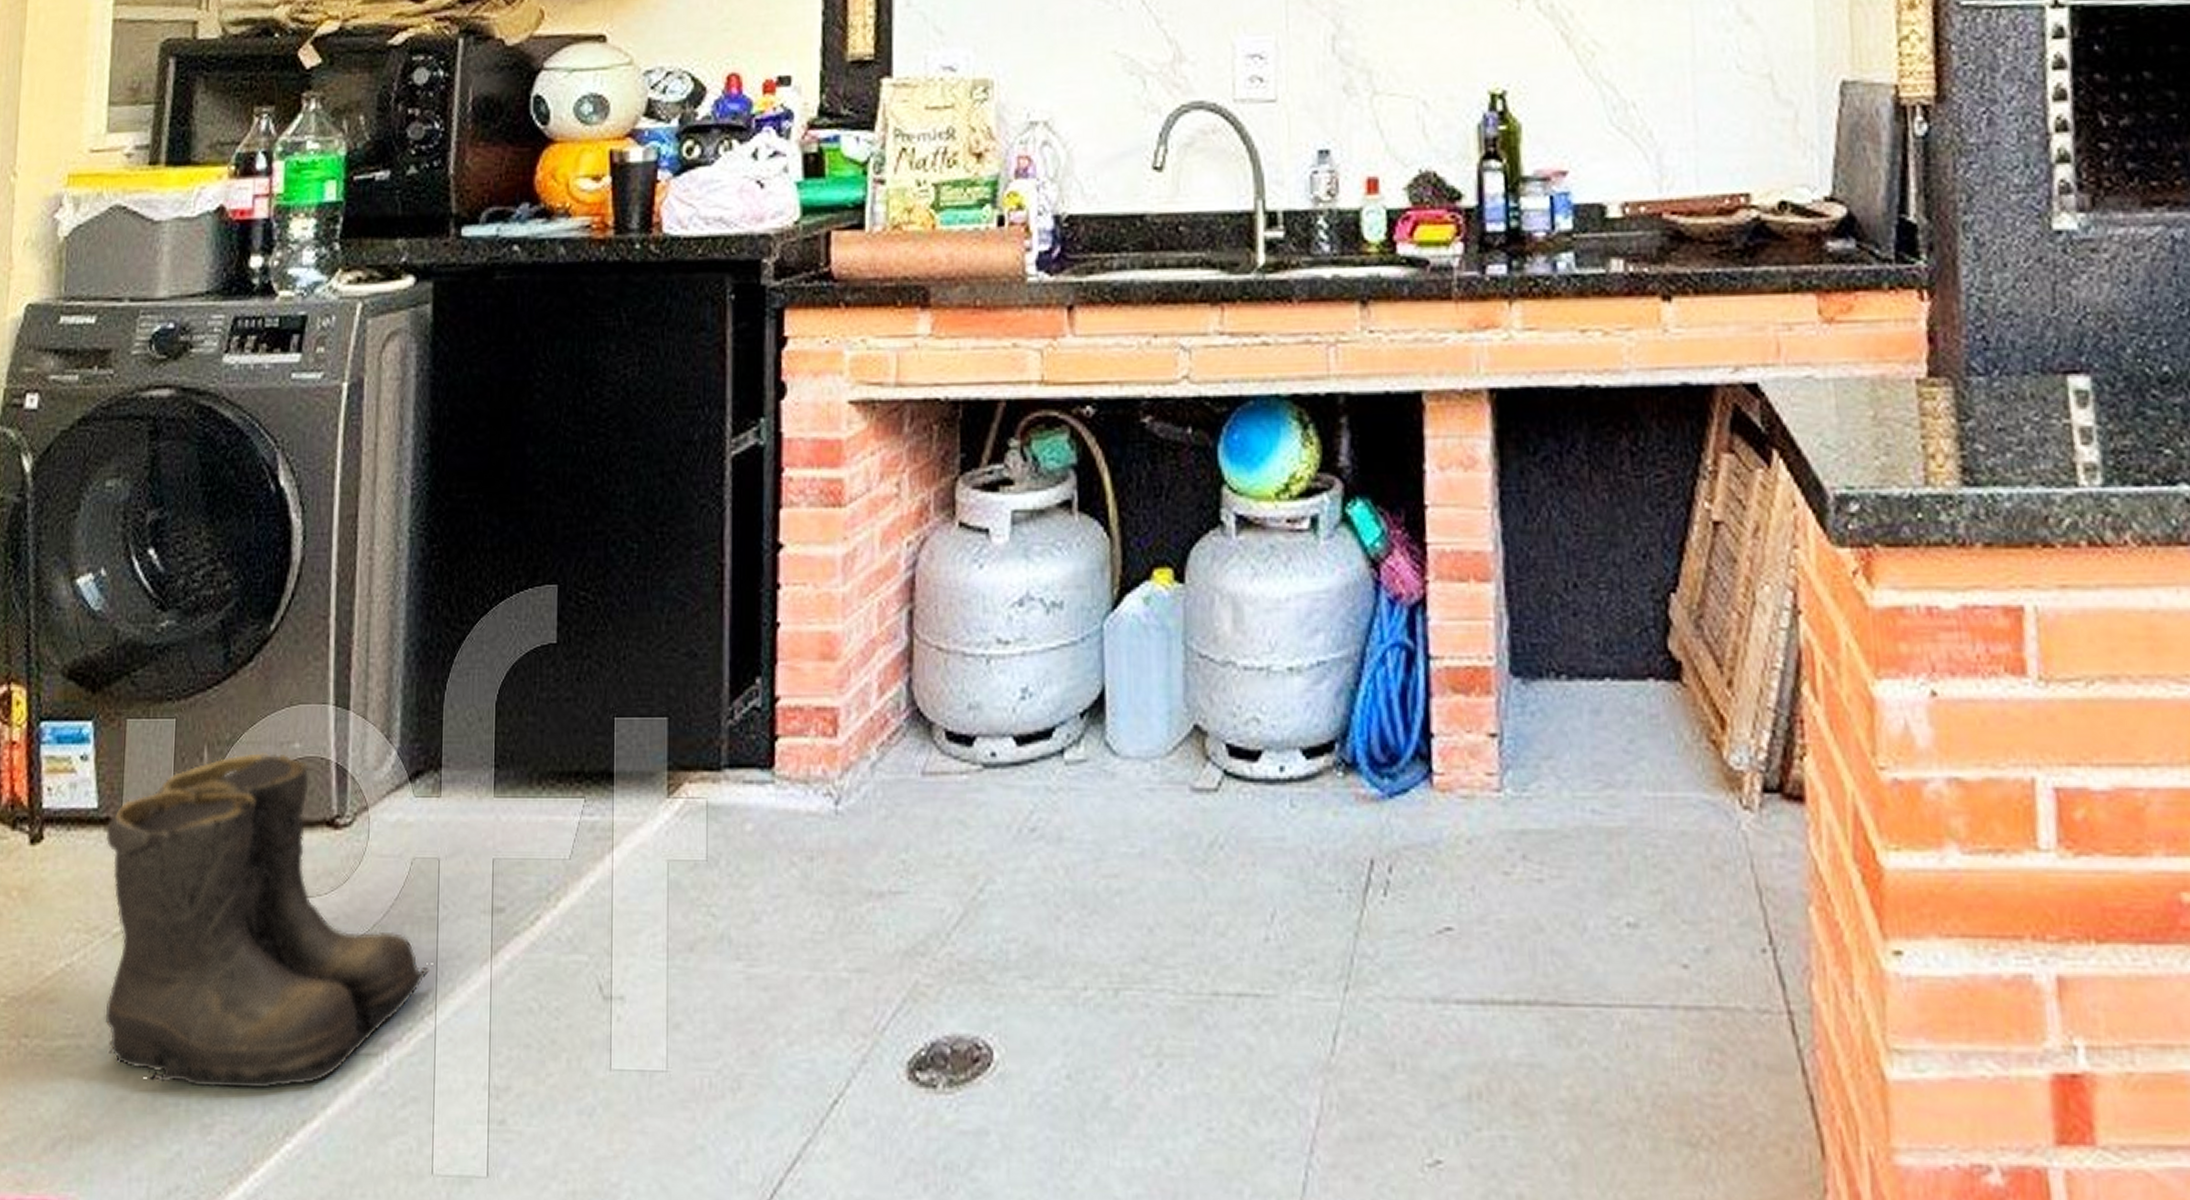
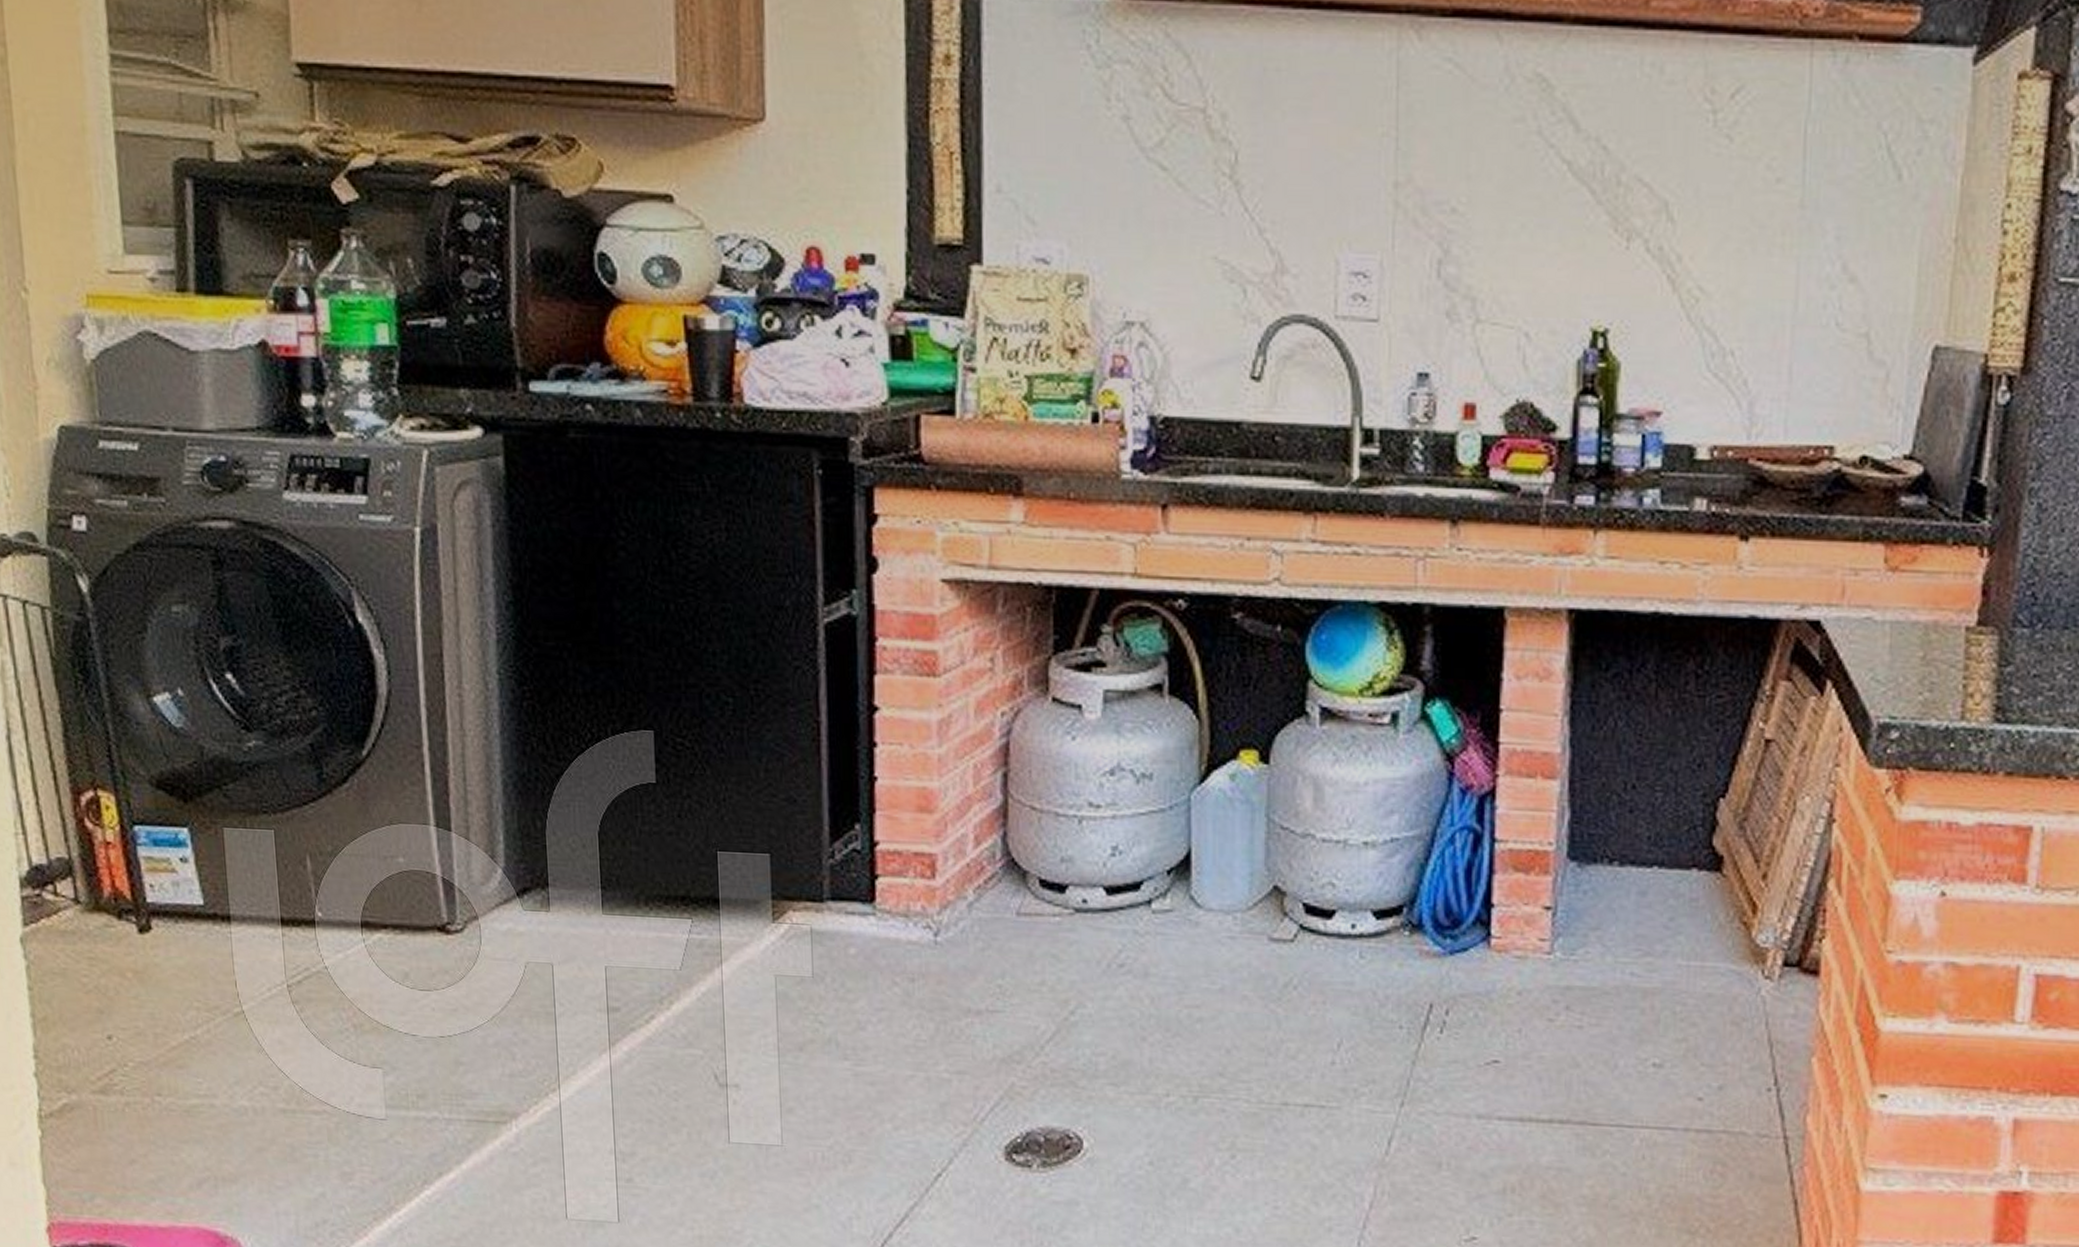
boots: present [105,753,431,1089] -> none [214,864,552,1146]

